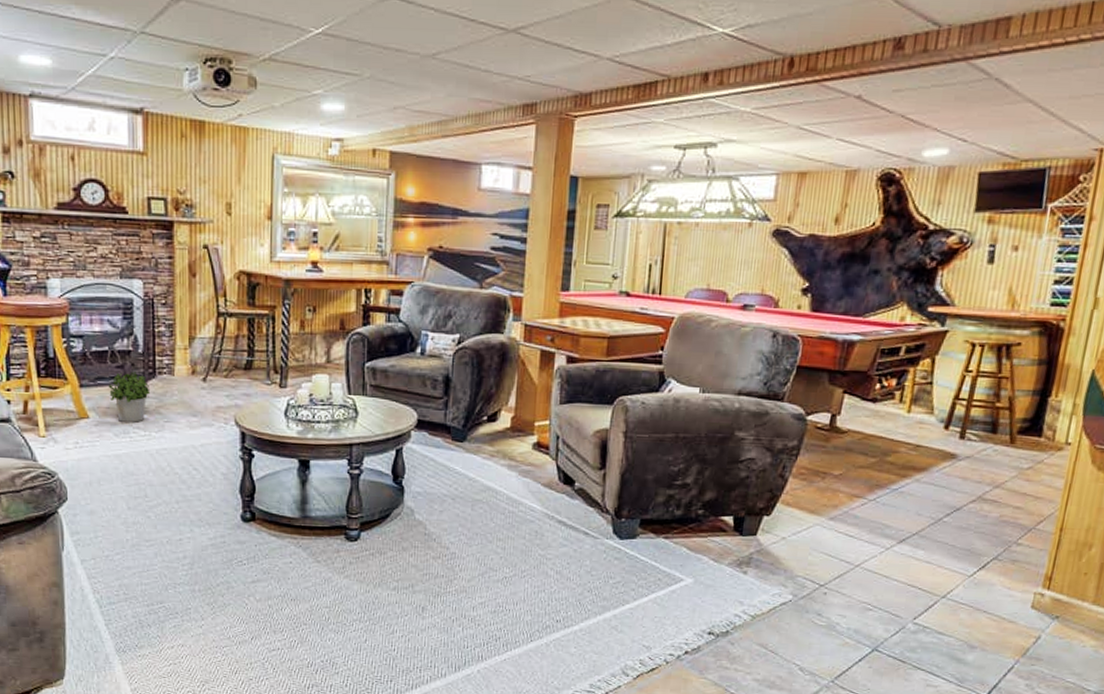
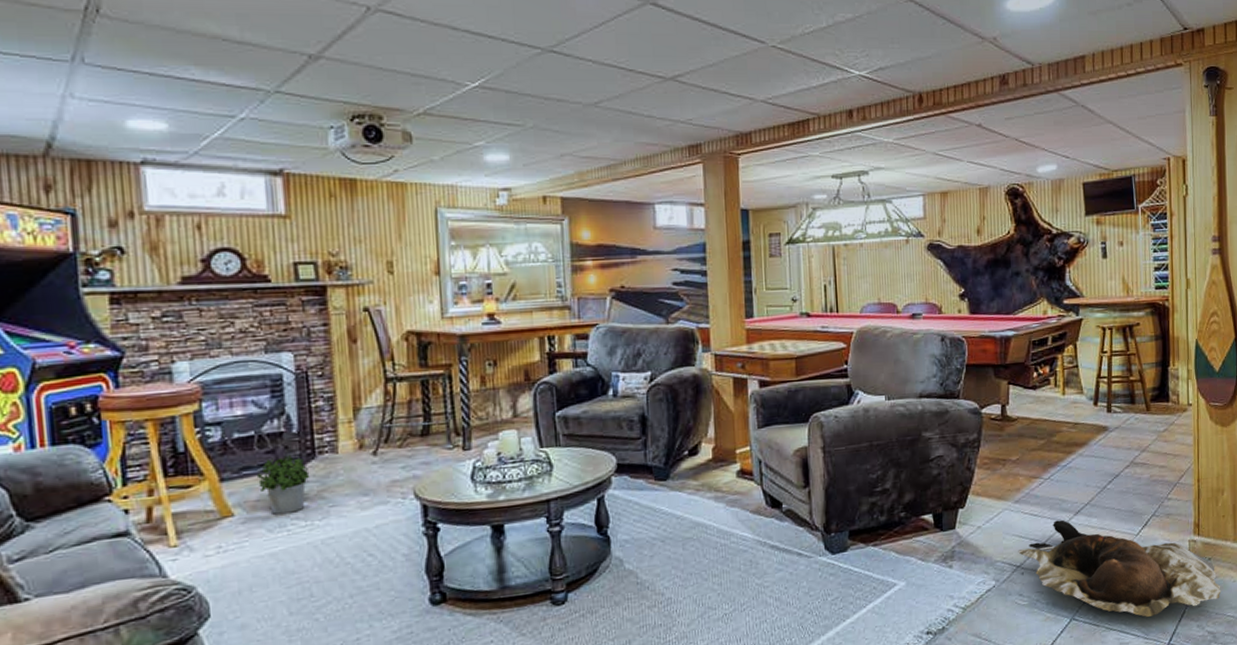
dog bed: none [824,545,1065,664] -> present [1018,519,1221,617]

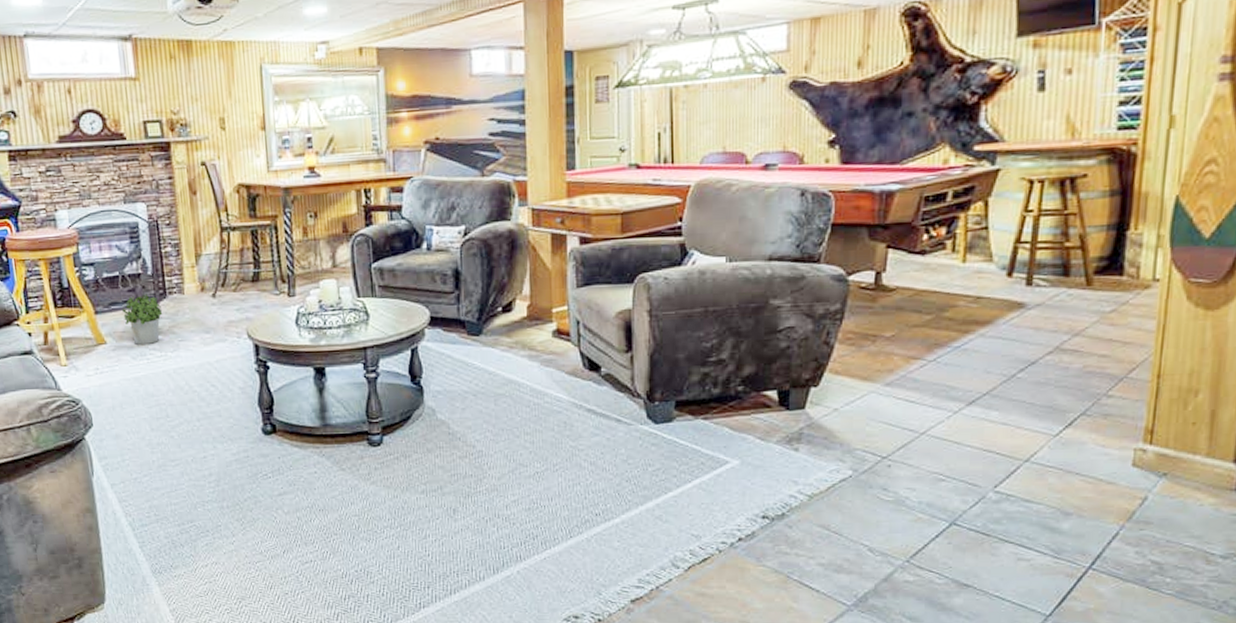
dog bed: present [1018,519,1221,617] -> none [885,409,1179,533]

